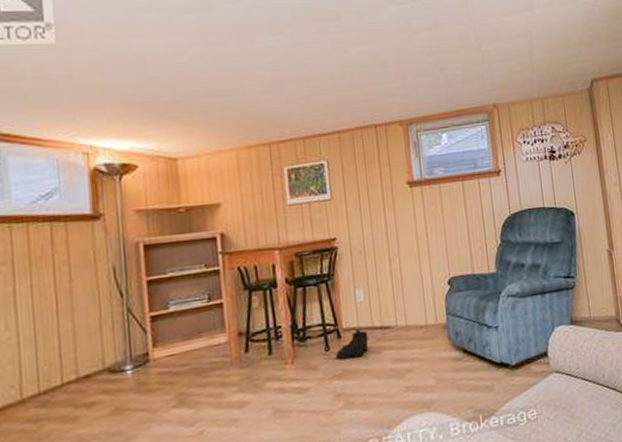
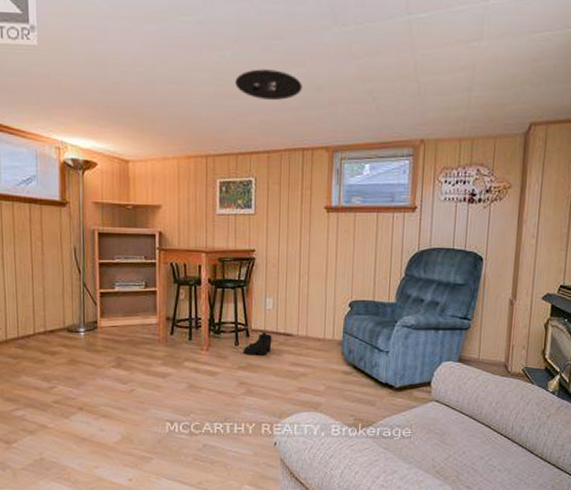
ceiling light: none [293,50,367,80] -> present [235,69,302,100]

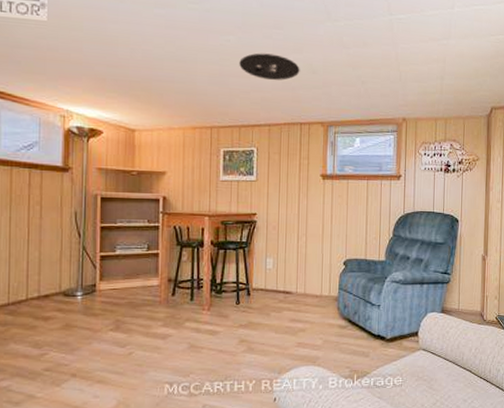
boots: present [242,332,272,355] -> none [243,291,272,313]

